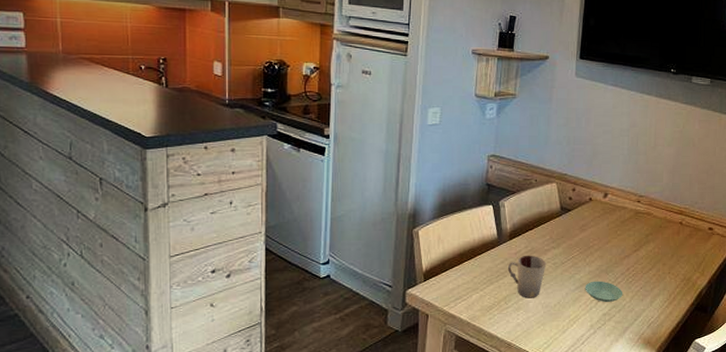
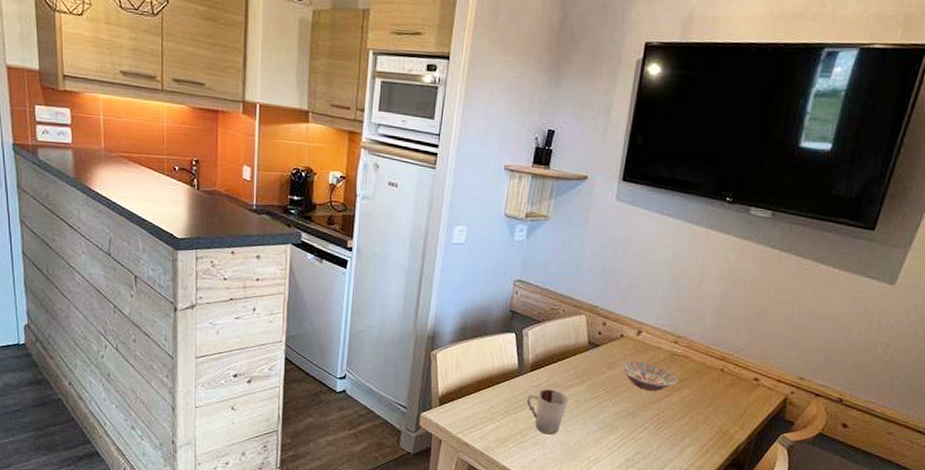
saucer: present [585,281,623,303] -> none [608,423,650,448]
bowl: none [592,222,643,249] -> present [621,361,678,392]

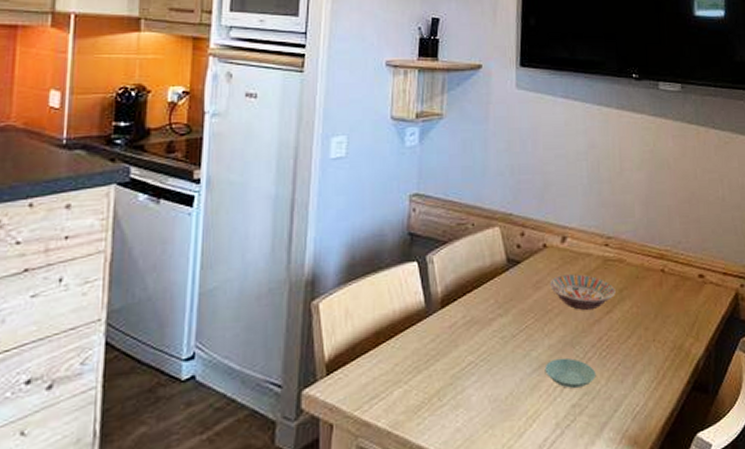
cup: present [527,389,569,435] -> none [441,327,492,390]
saucer: none [608,423,650,448] -> present [544,357,597,389]

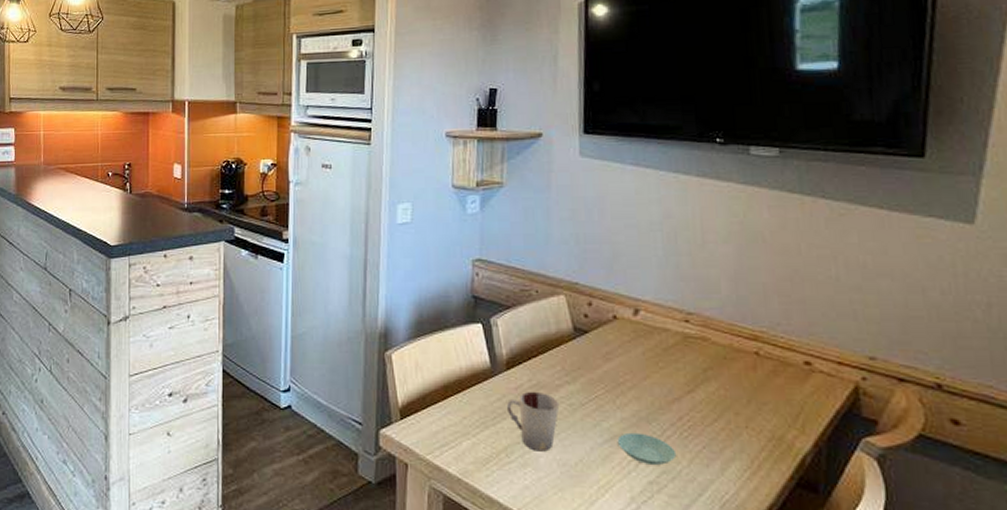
cup: none [441,327,492,390] -> present [507,391,560,452]
bowl: present [549,274,616,311] -> none [620,348,698,388]

